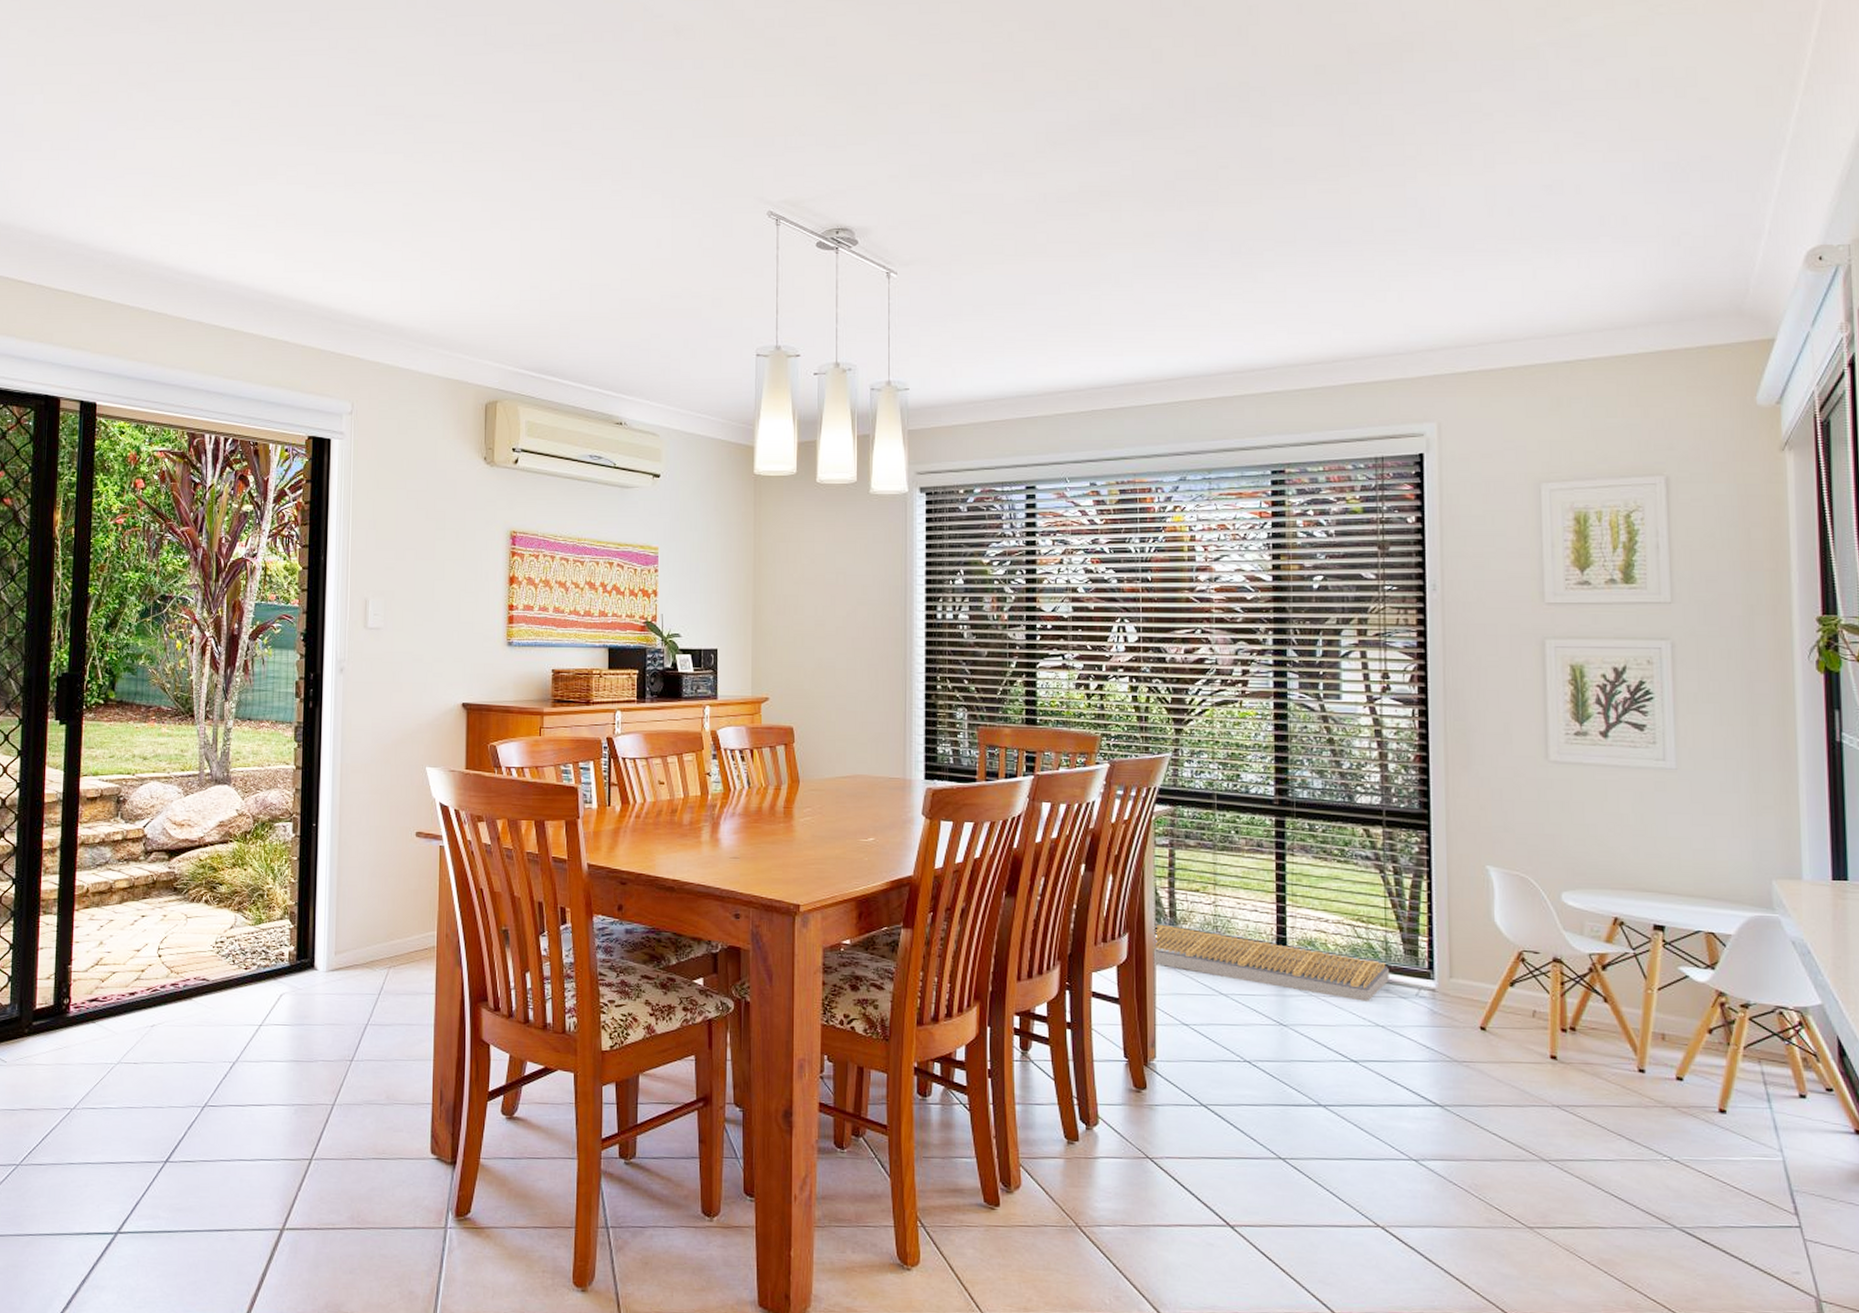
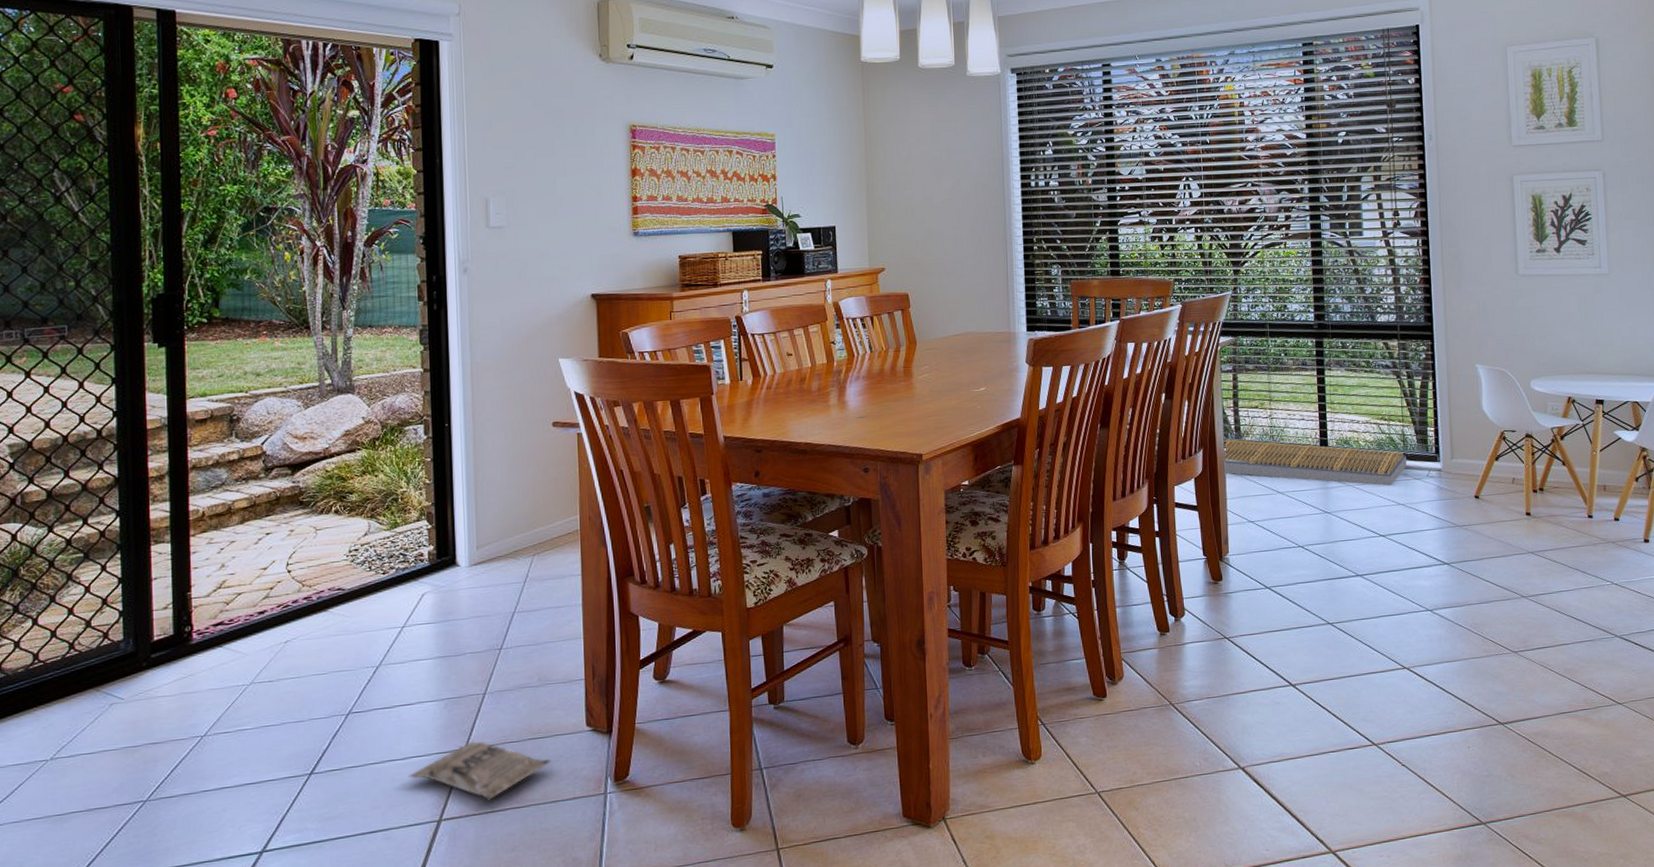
bag: none [256,1152,395,1216] -> present [409,741,552,800]

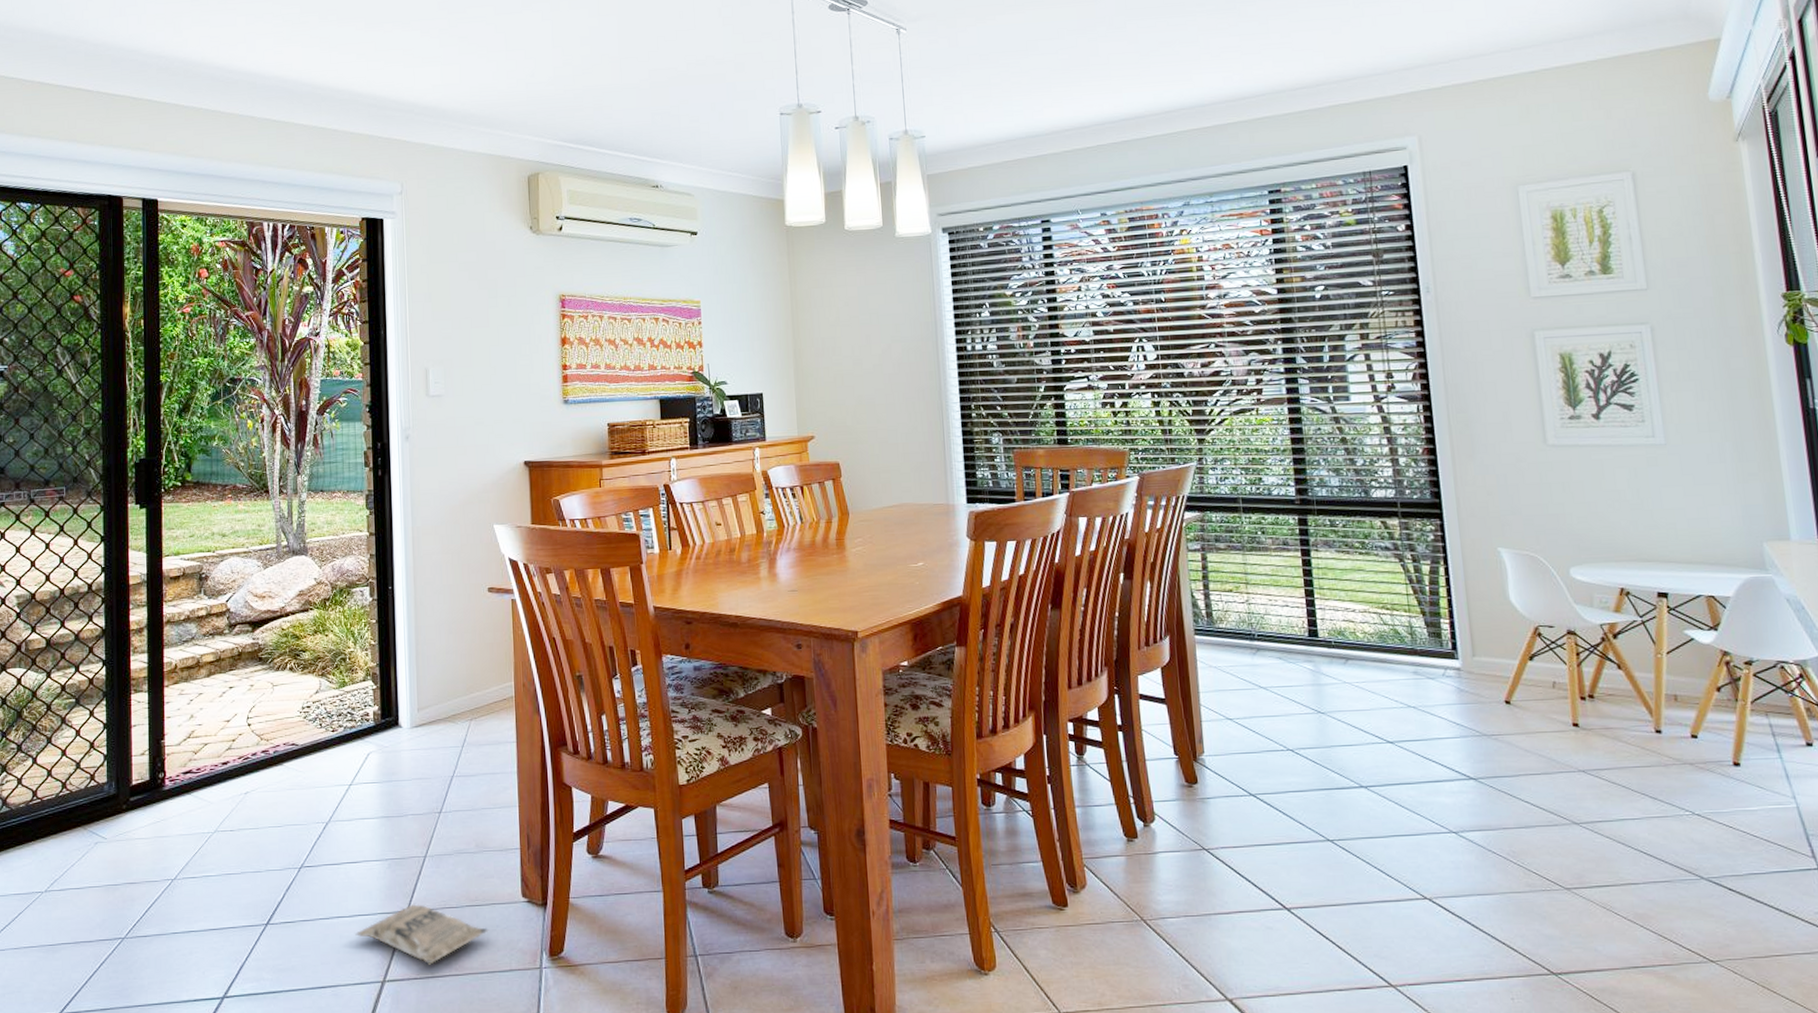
basket: present [1223,438,1407,486] -> none [1193,625,1417,685]

